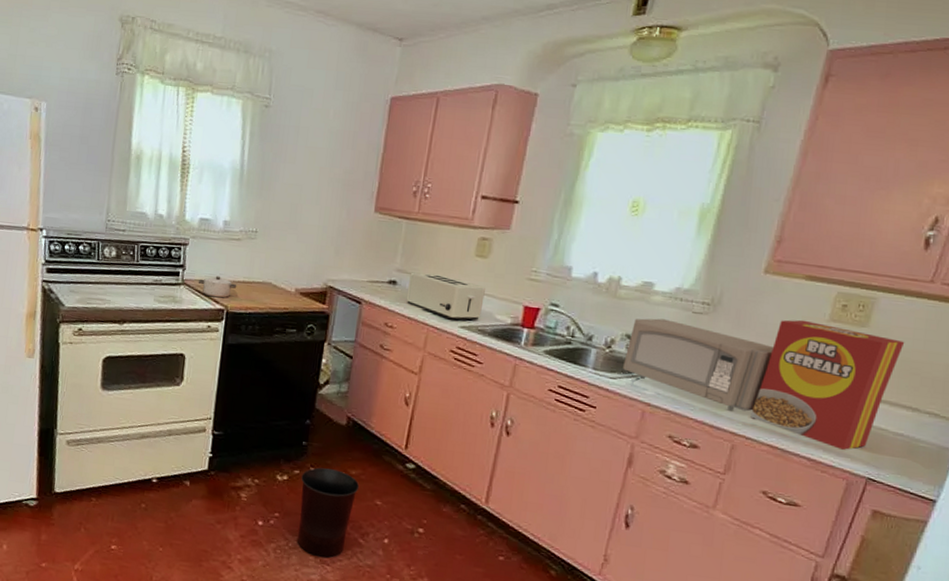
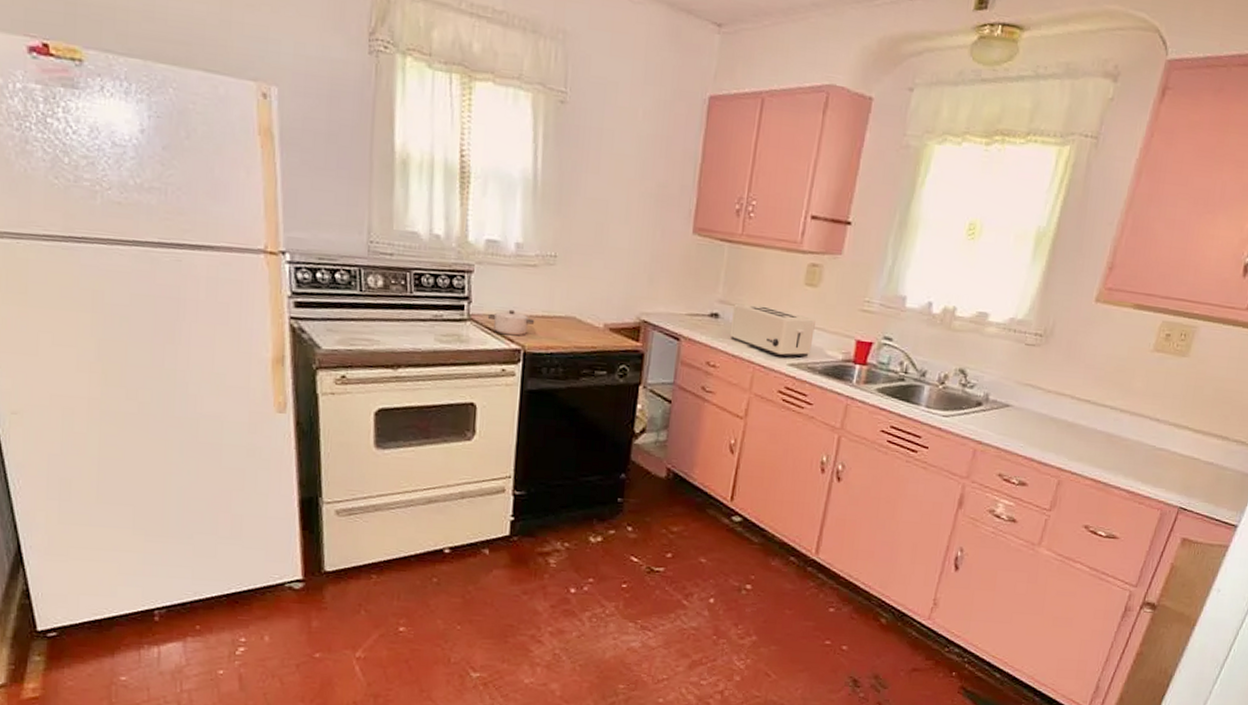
waste bin: present [298,467,360,558] -> none [615,526,682,623]
microwave: present [622,318,774,412] -> none [954,351,1101,446]
cereal box: present [750,320,905,450] -> none [1076,350,1220,481]

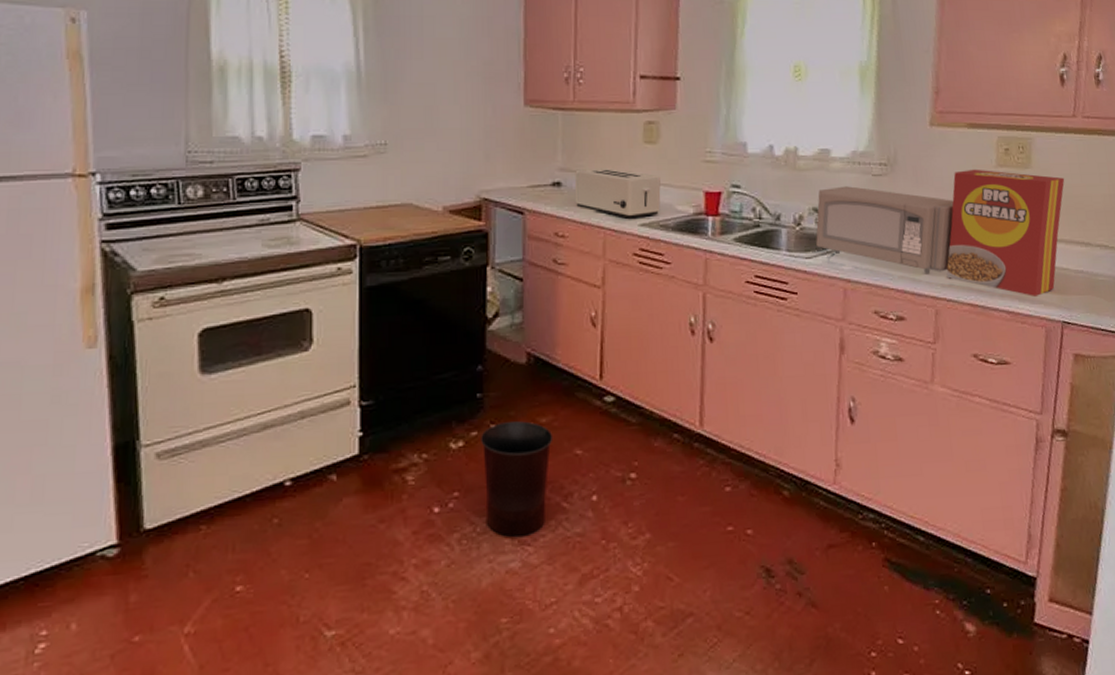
cooking pot: present [487,309,535,336] -> none [318,204,370,231]
waste bin: none [615,526,682,623] -> present [481,421,554,537]
microwave: none [954,351,1101,446] -> present [815,186,954,274]
cereal box: none [1076,350,1220,481] -> present [946,169,1065,296]

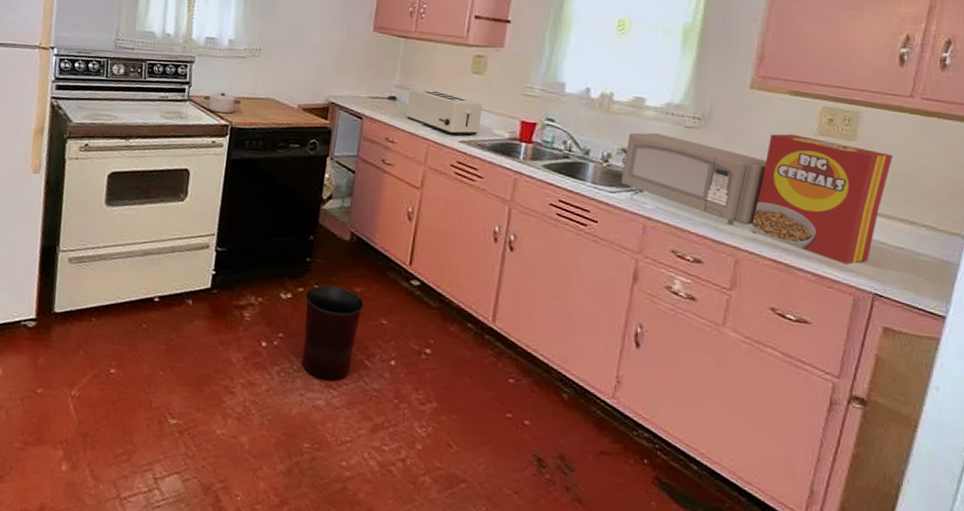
cooking pot: none [318,204,370,231] -> present [203,92,242,114]

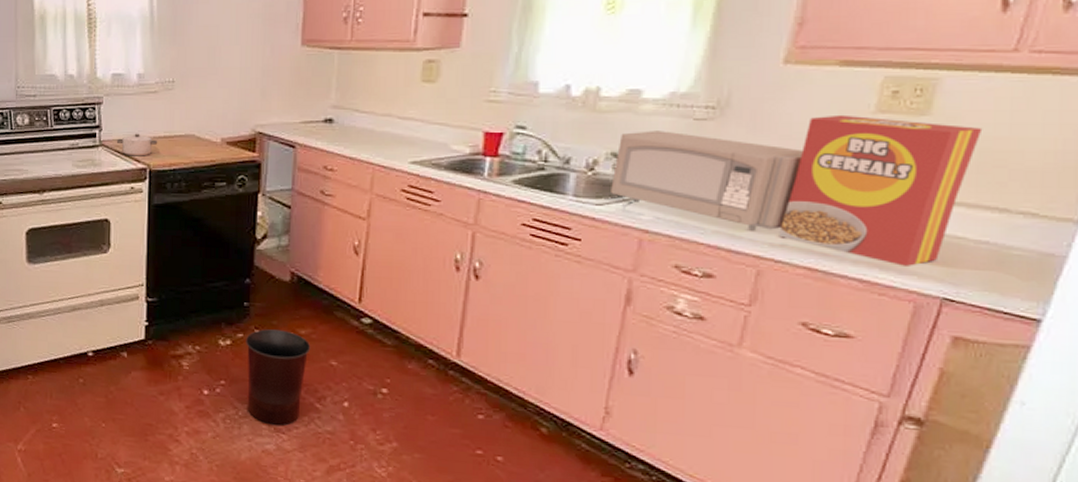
toaster: present [406,88,482,136] -> none [345,105,436,156]

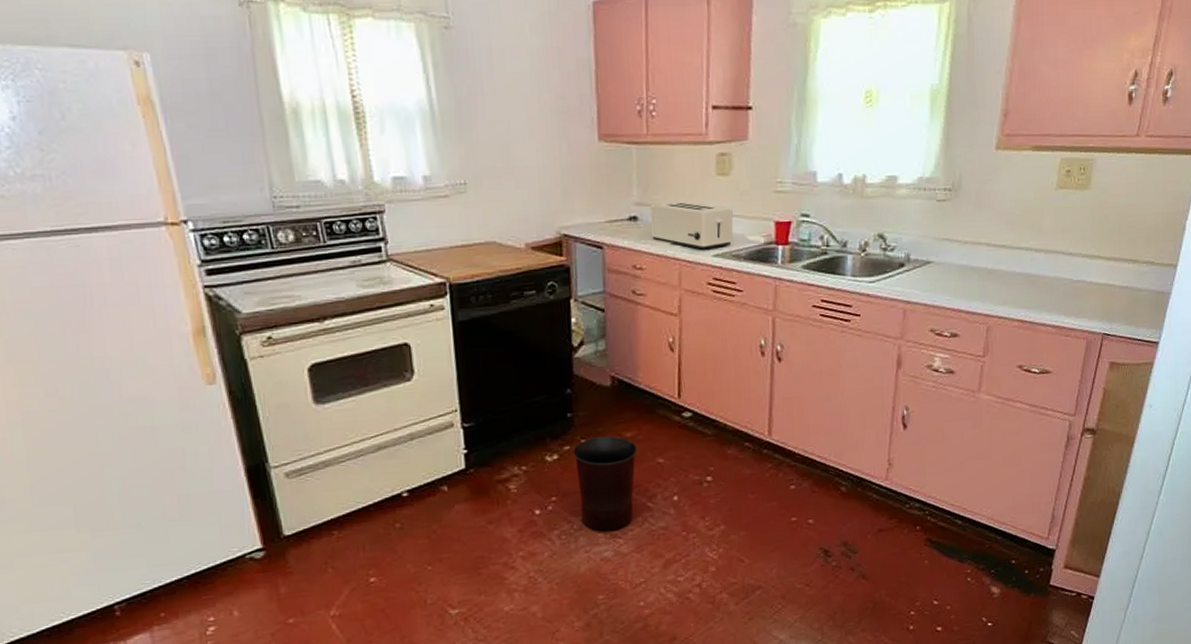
cooking pot: present [116,133,158,156] -> none [406,243,456,270]
toaster: none [345,105,436,156] -> present [650,200,733,250]
microwave: present [609,131,803,231] -> none [879,212,1013,294]
cereal box: present [779,114,983,266] -> none [1000,191,1121,312]

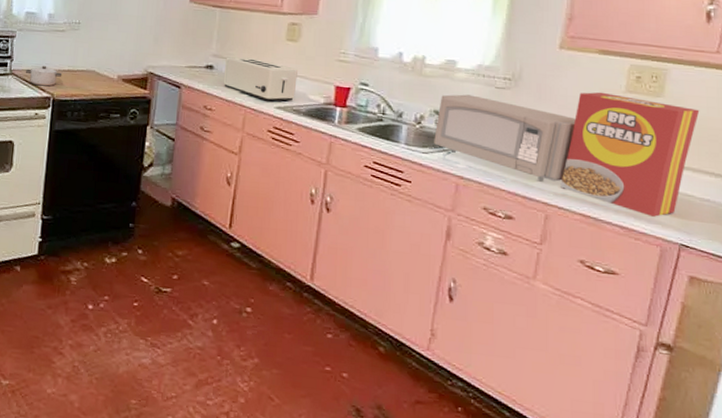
cooking pot: none [406,243,456,270] -> present [25,65,63,87]
waste bin: present [573,436,638,532] -> none [128,249,187,340]
microwave: none [879,212,1013,294] -> present [433,94,576,182]
cereal box: none [1000,191,1121,312] -> present [560,92,700,217]

